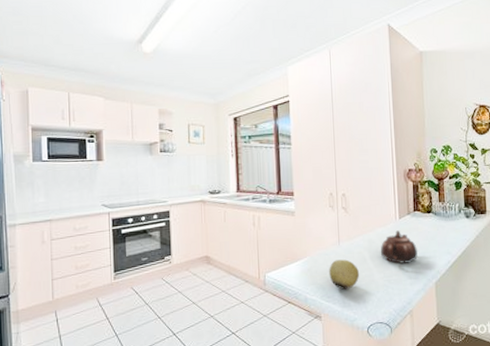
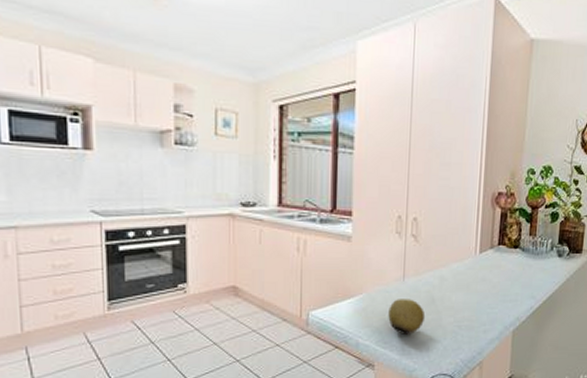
teapot: present [380,230,418,264] -> none [452,267,498,307]

